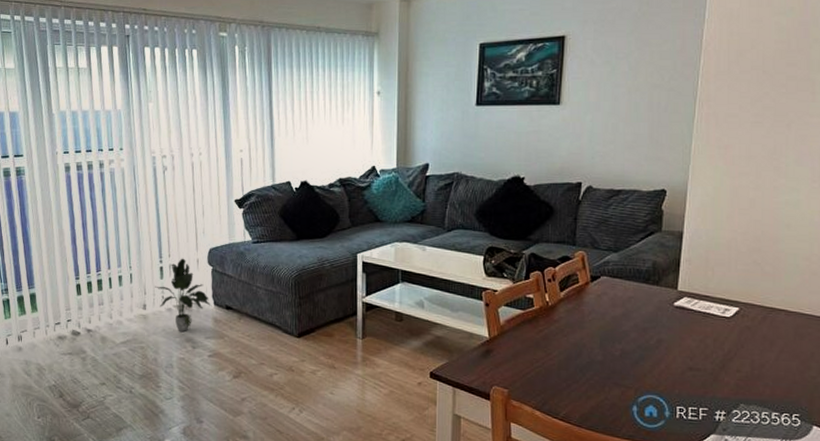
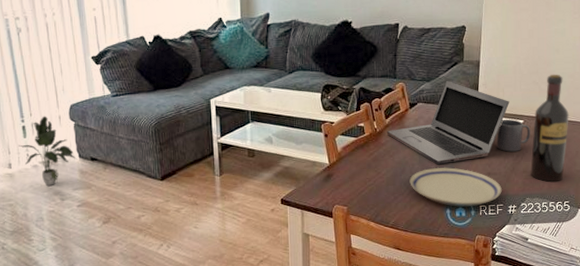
laptop: none [560,253,721,352] -> present [386,81,510,165]
plate: none [587,354,707,408] -> present [409,167,502,208]
mug: none [702,304,749,345] -> present [496,119,531,152]
wine bottle: none [747,254,802,388] -> present [530,74,569,182]

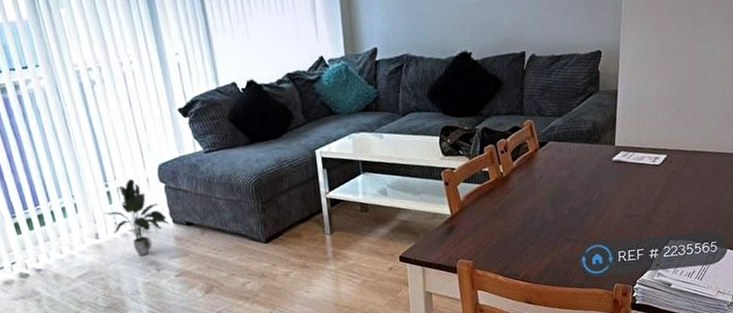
laptop: present [386,81,510,165] -> none [514,115,651,209]
plate: present [409,167,502,208] -> none [540,211,643,255]
mug: present [496,119,531,152] -> none [636,154,675,191]
wine bottle: present [530,74,569,182] -> none [674,100,718,222]

